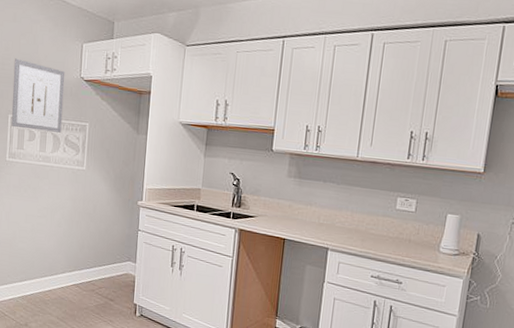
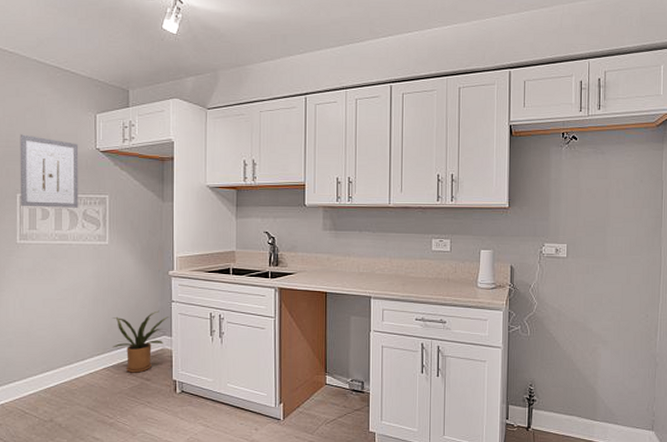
house plant: none [83,237,135,293] -> present [113,310,169,373]

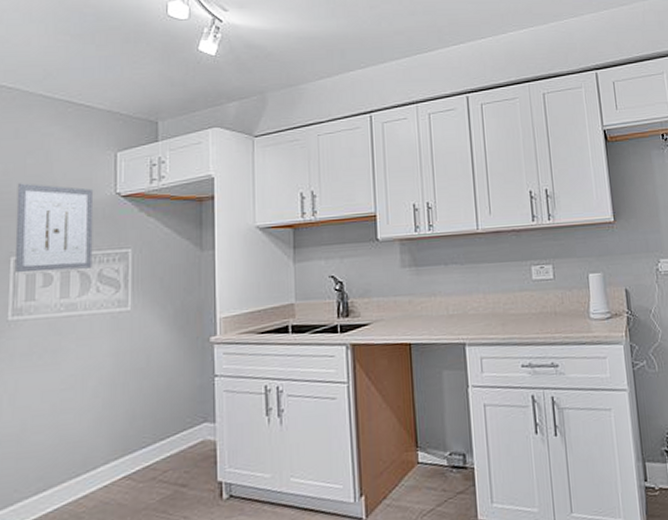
house plant: present [113,310,169,373] -> none [136,390,212,479]

